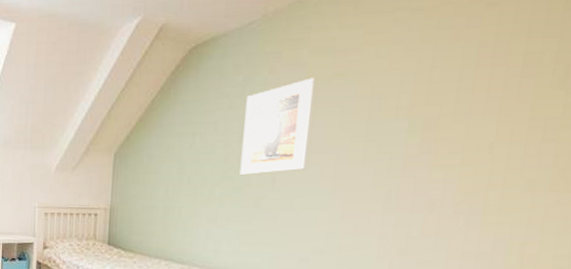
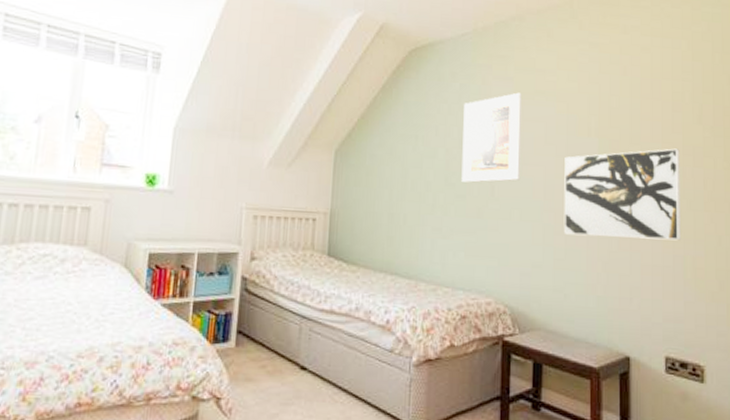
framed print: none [353,121,524,225] -> present [563,148,681,241]

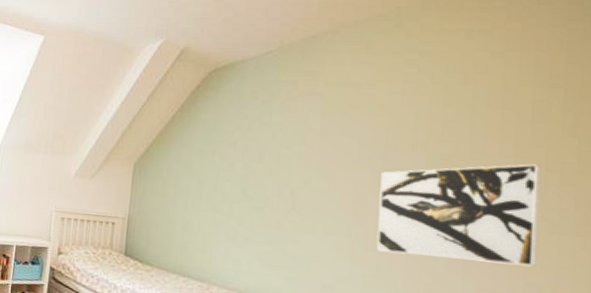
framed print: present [461,92,522,183] -> none [259,107,332,196]

